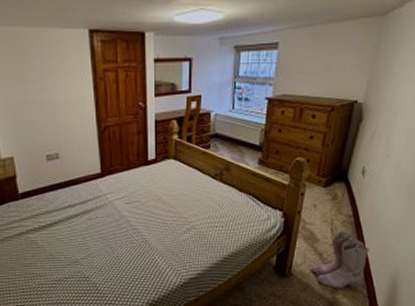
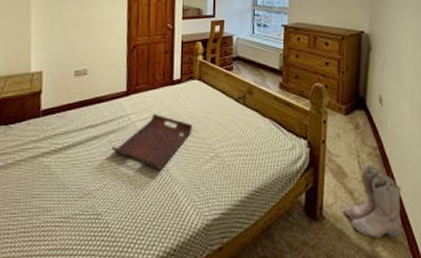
serving tray: none [92,192,169,241] -> present [112,113,193,169]

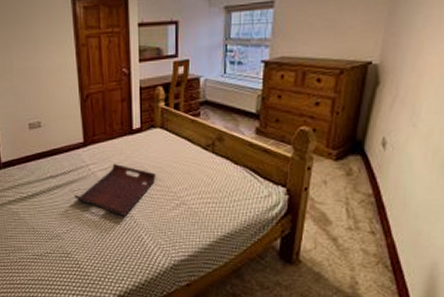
boots: present [342,163,402,238] -> none [322,210,397,282]

